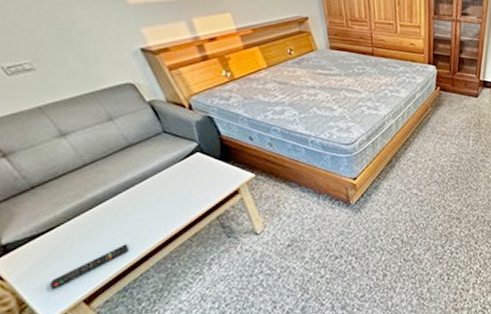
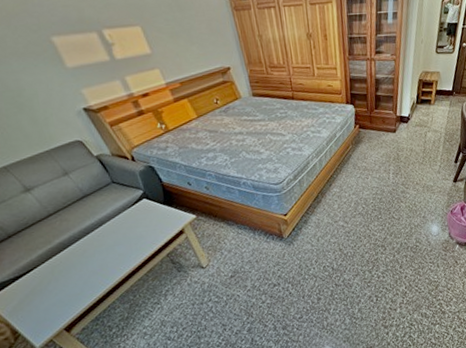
remote control: present [50,244,128,290] -> none [35,280,96,321]

